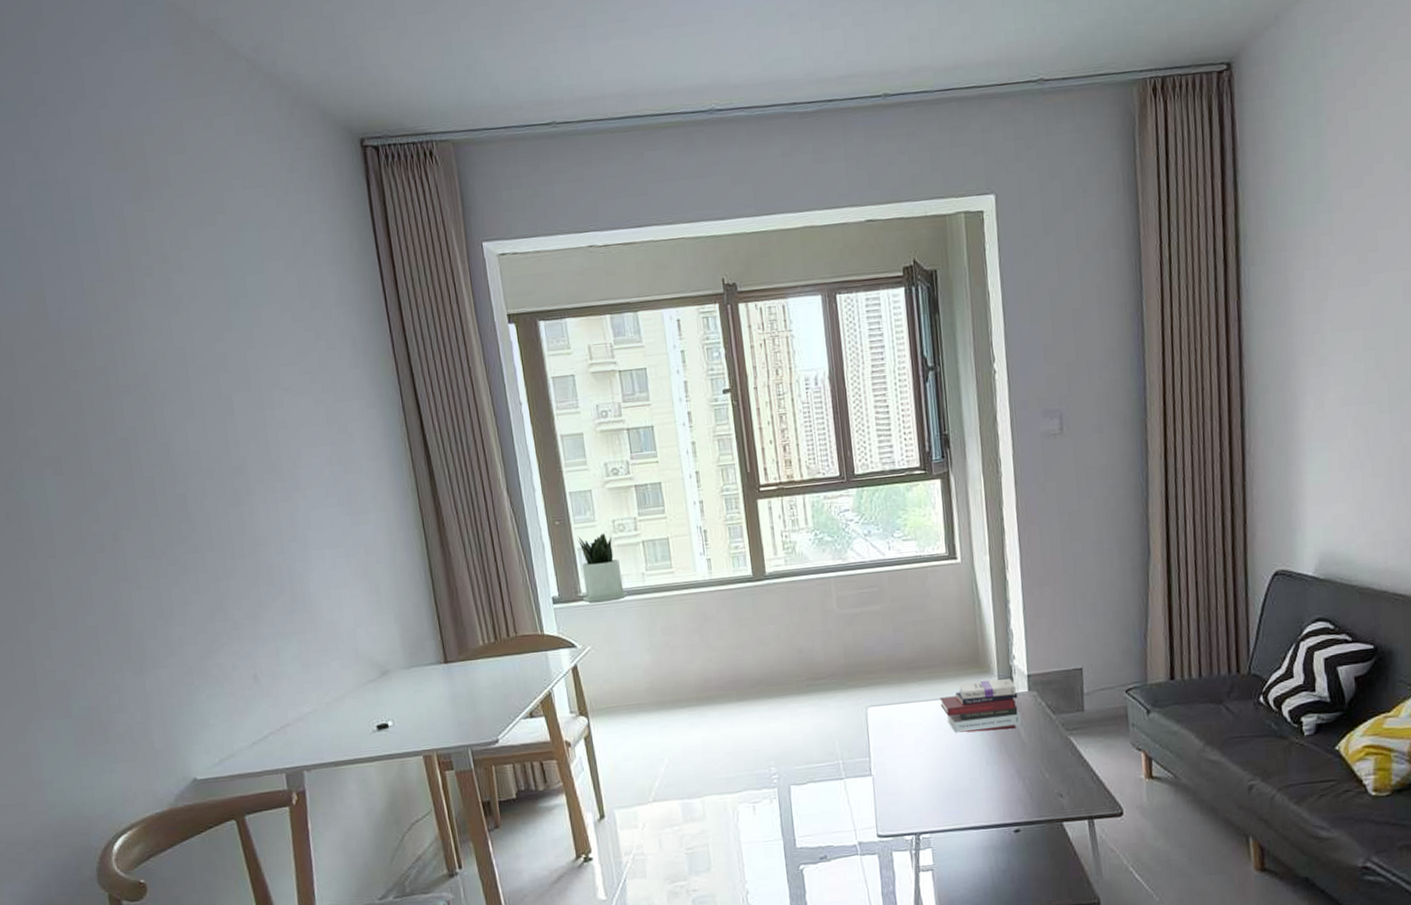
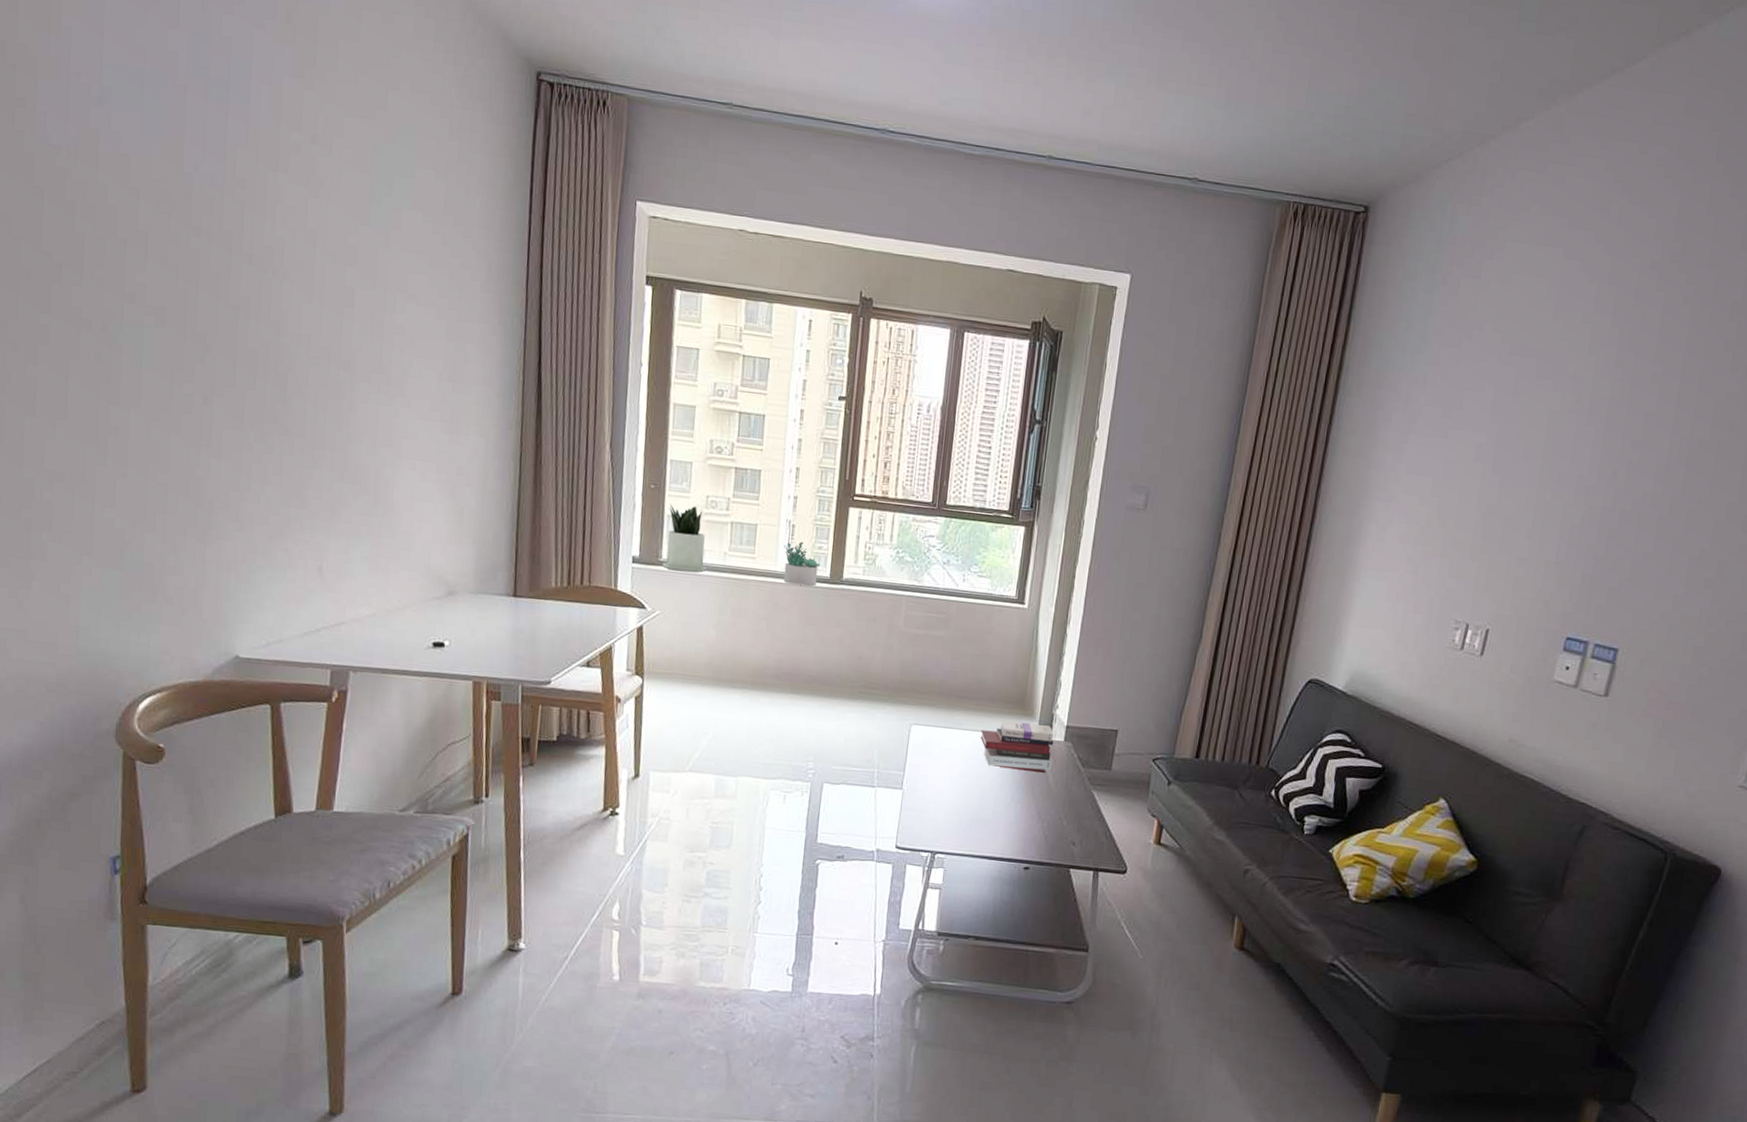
succulent plant: none [701,545,741,591] -> present [783,541,821,586]

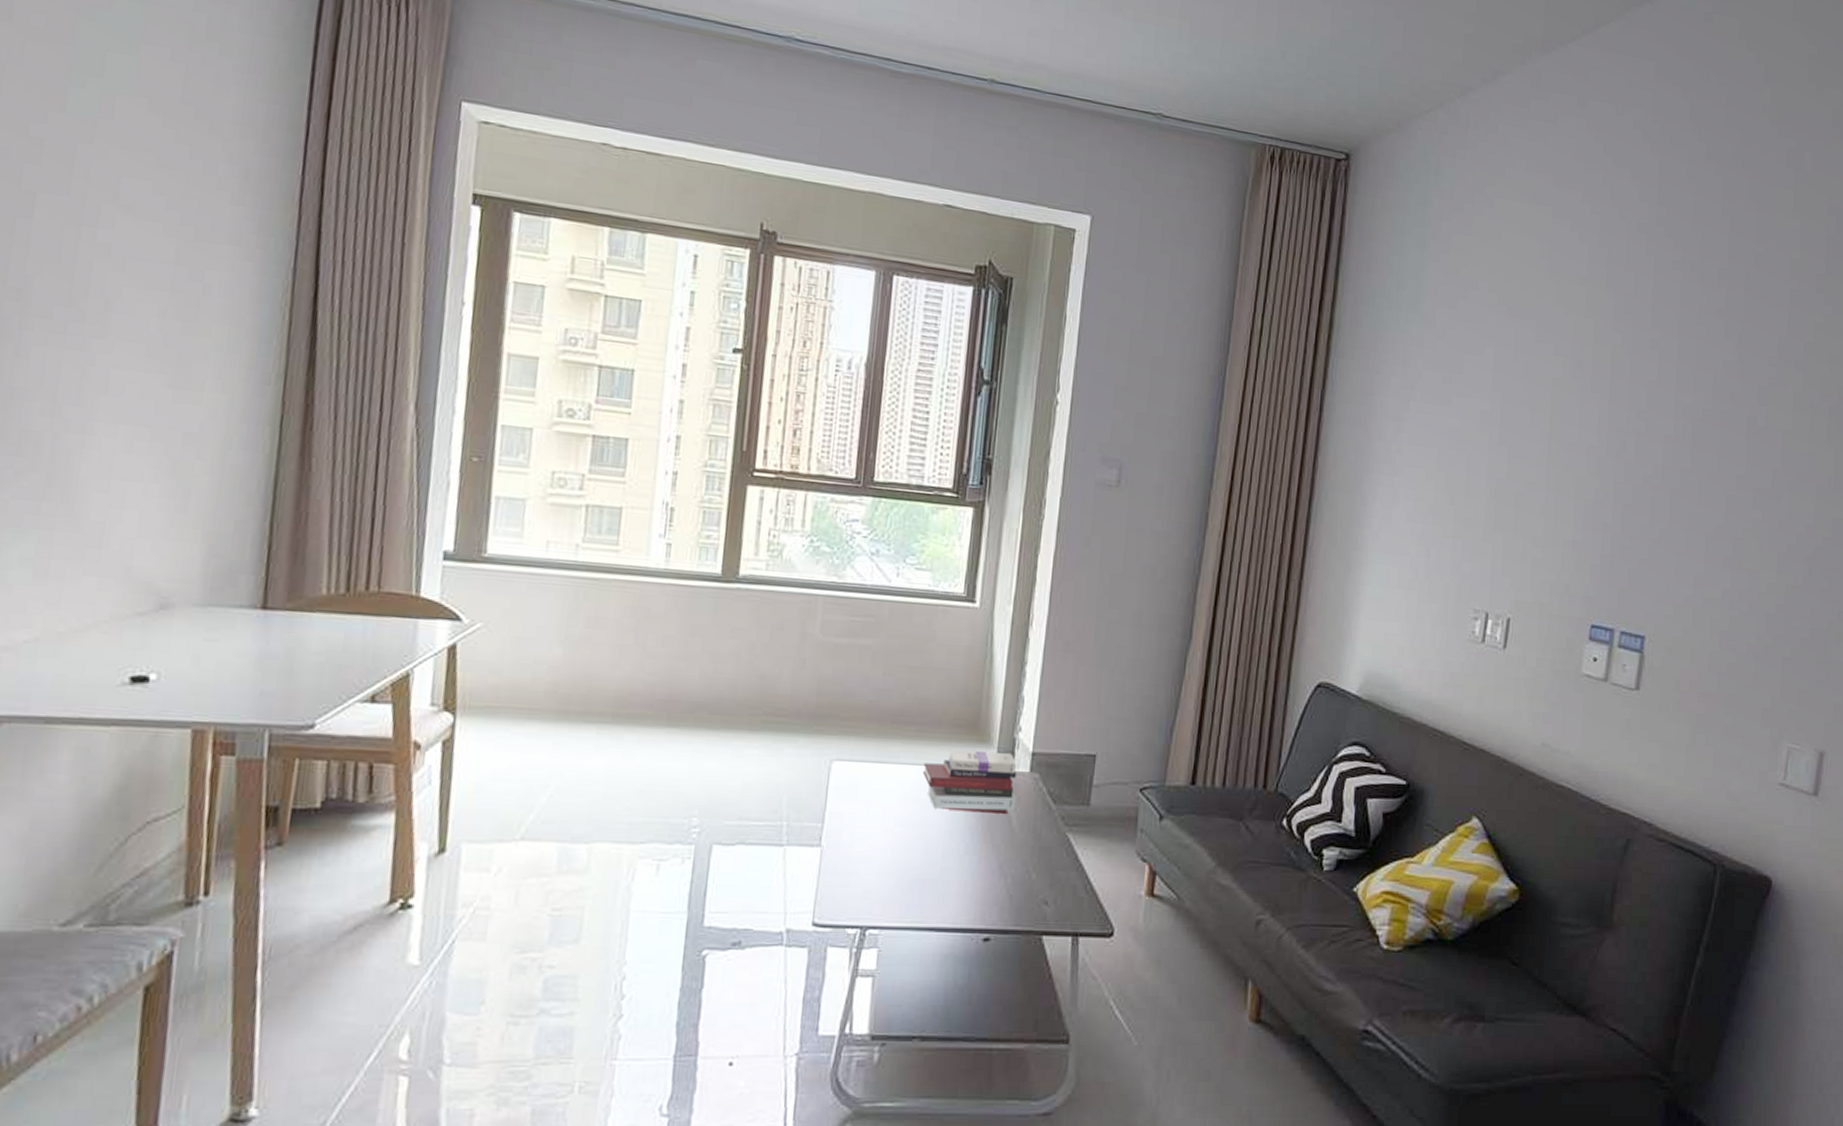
planter: present [662,504,707,573] -> none [487,482,551,571]
succulent plant: present [783,541,821,586] -> none [658,529,709,586]

